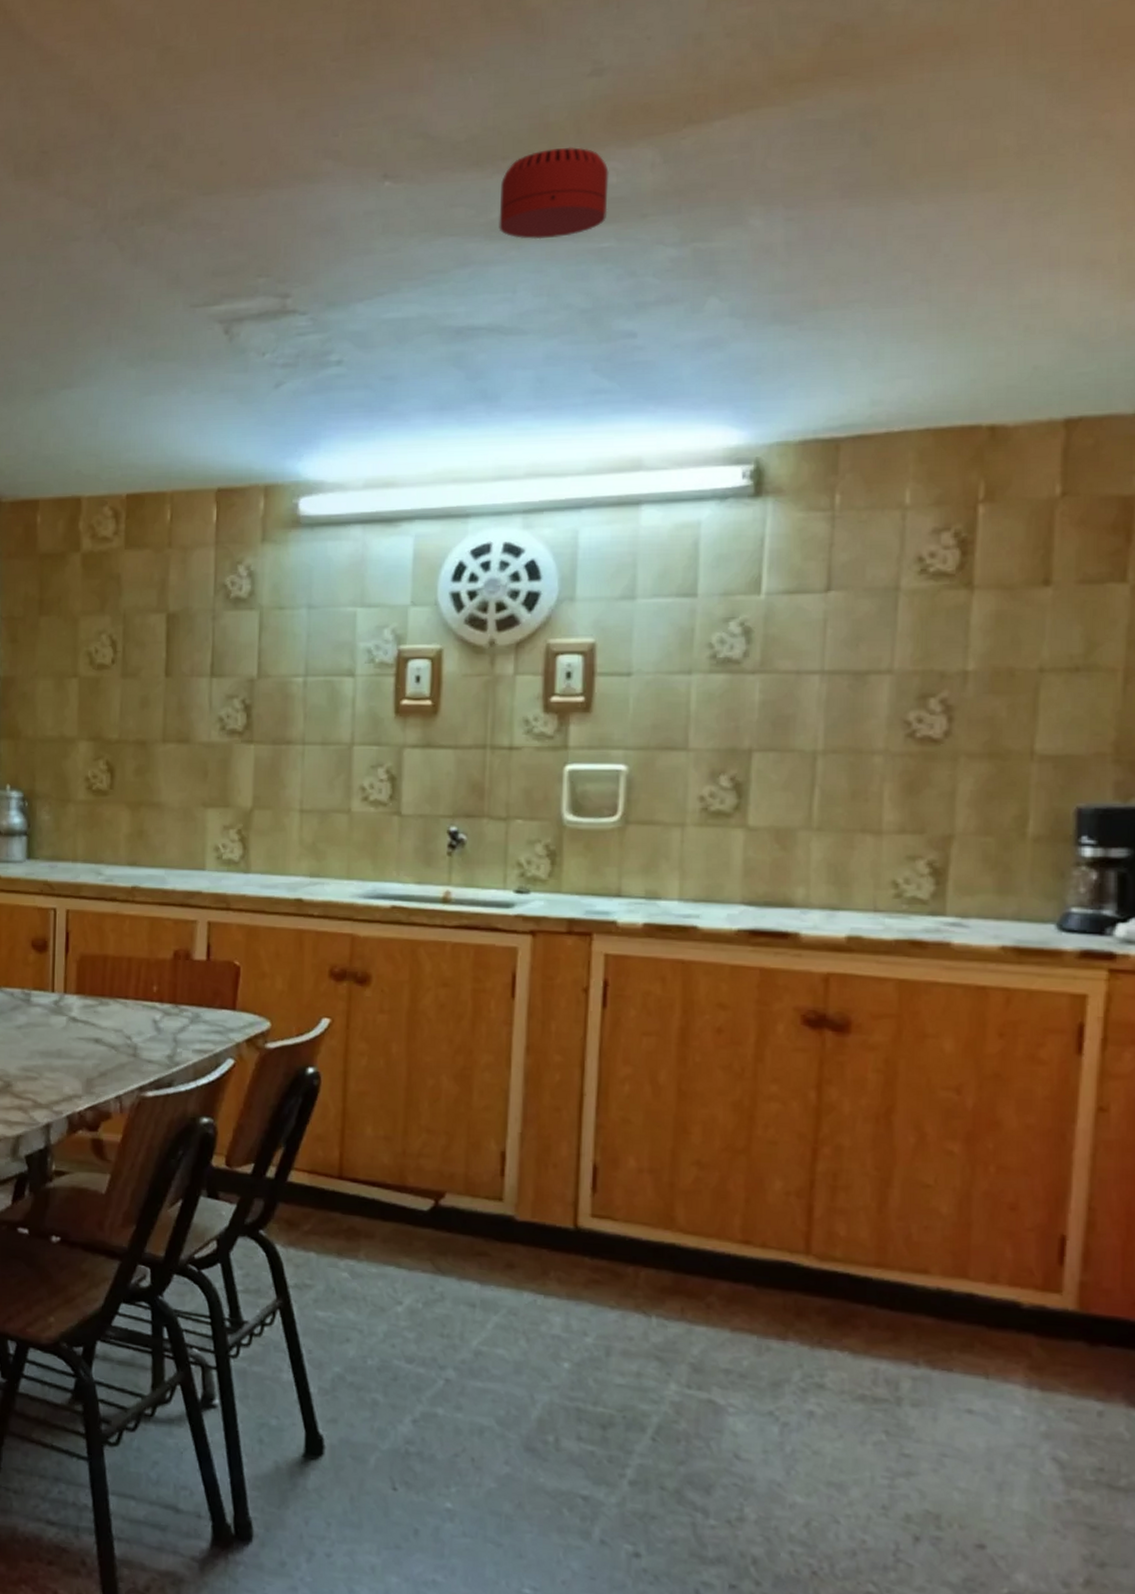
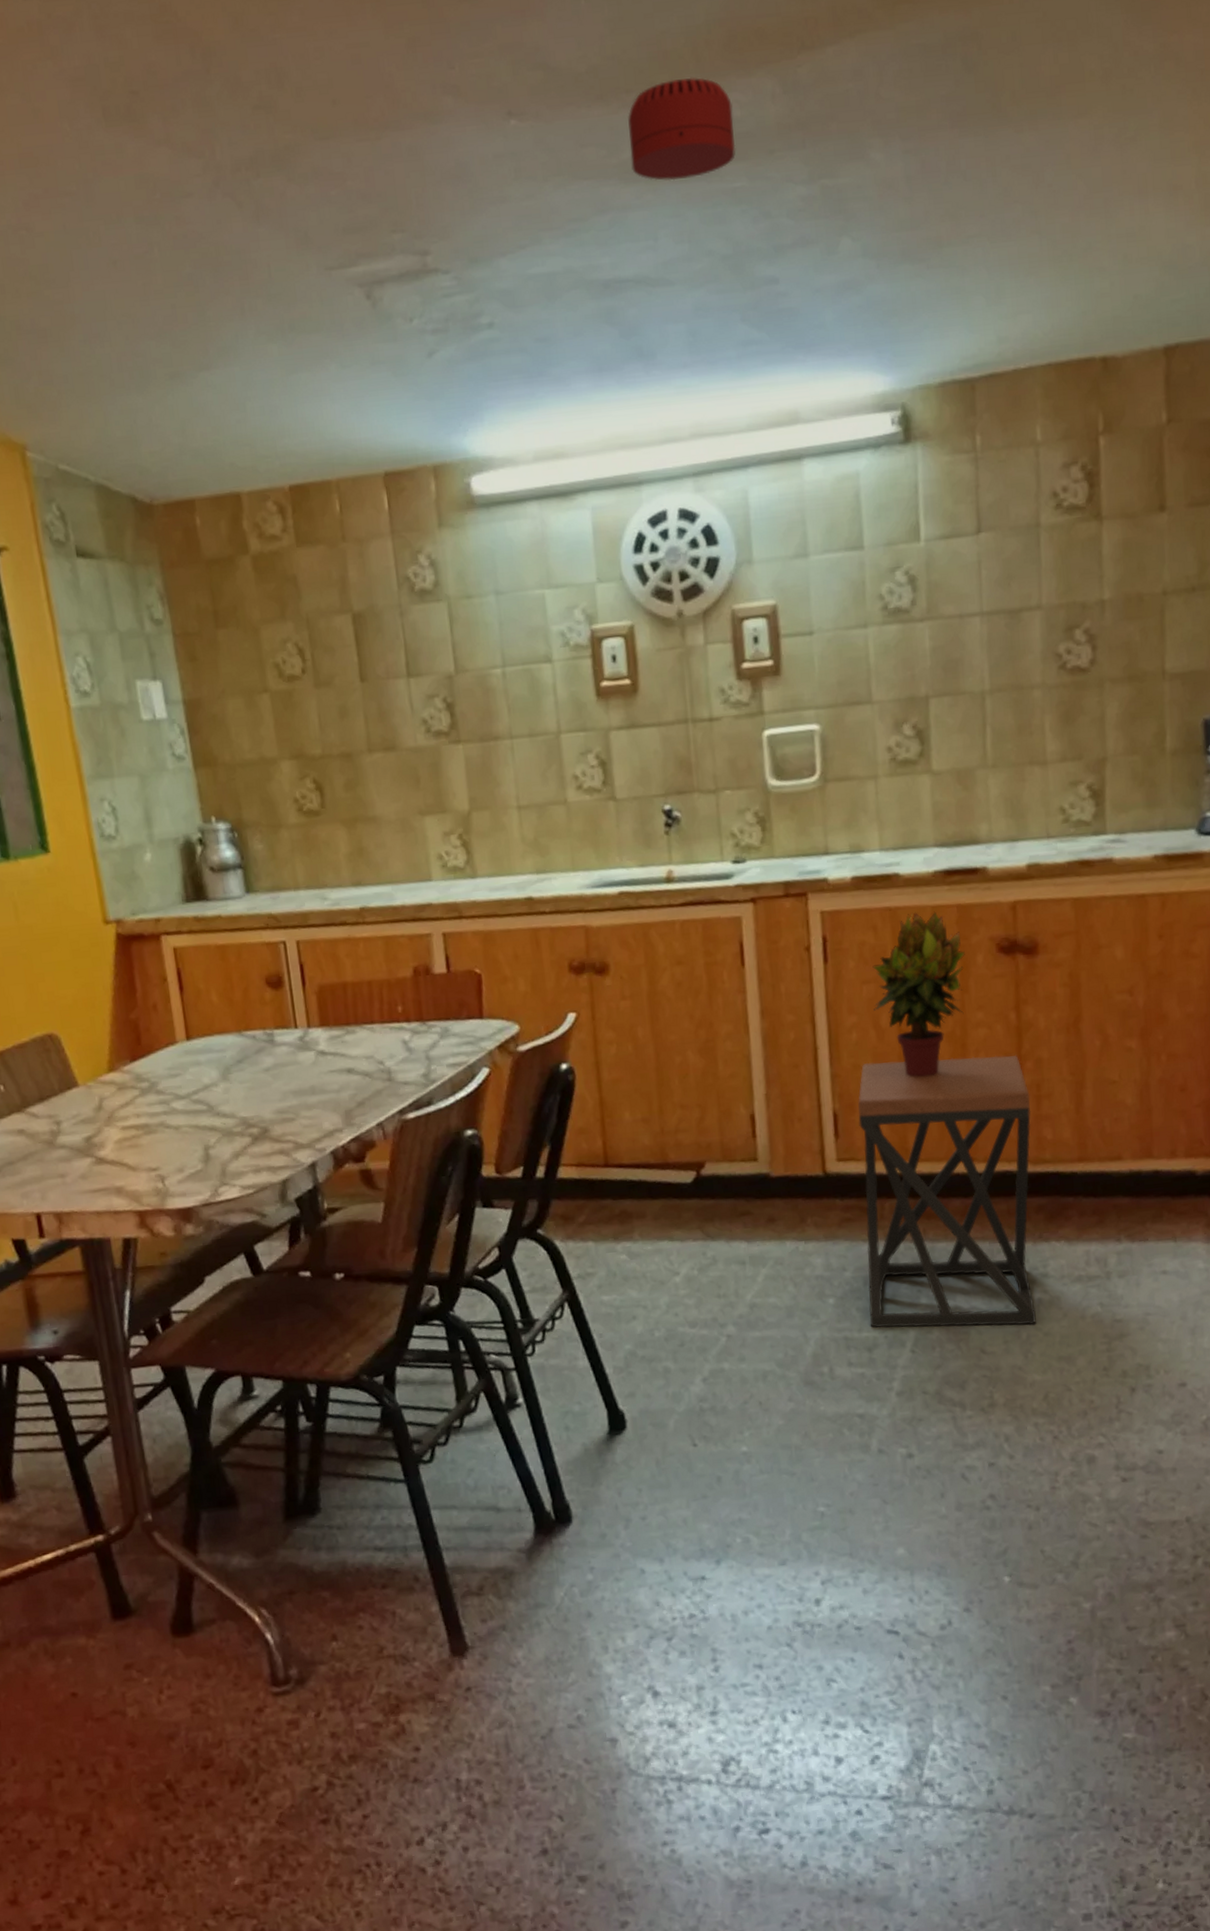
stool: none [607,1119,824,1439] -> present [858,1054,1036,1328]
potted plant: none [652,969,764,1145] -> present [872,911,965,1077]

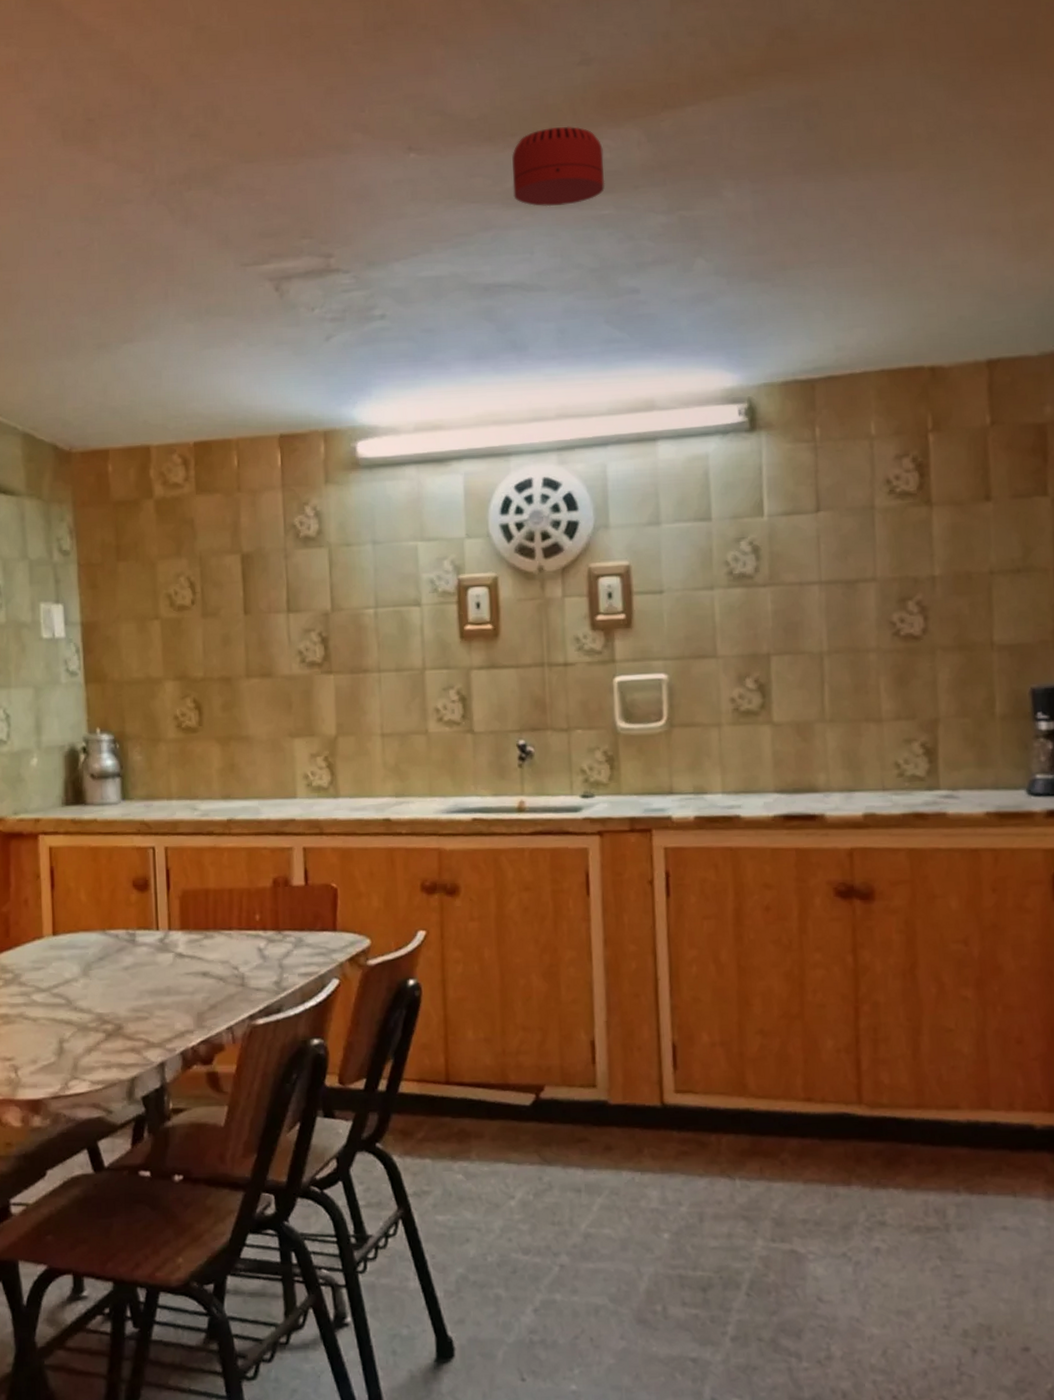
stool: present [858,1054,1036,1328] -> none [696,996,874,1275]
potted plant: present [872,911,965,1077] -> none [713,853,803,1014]

